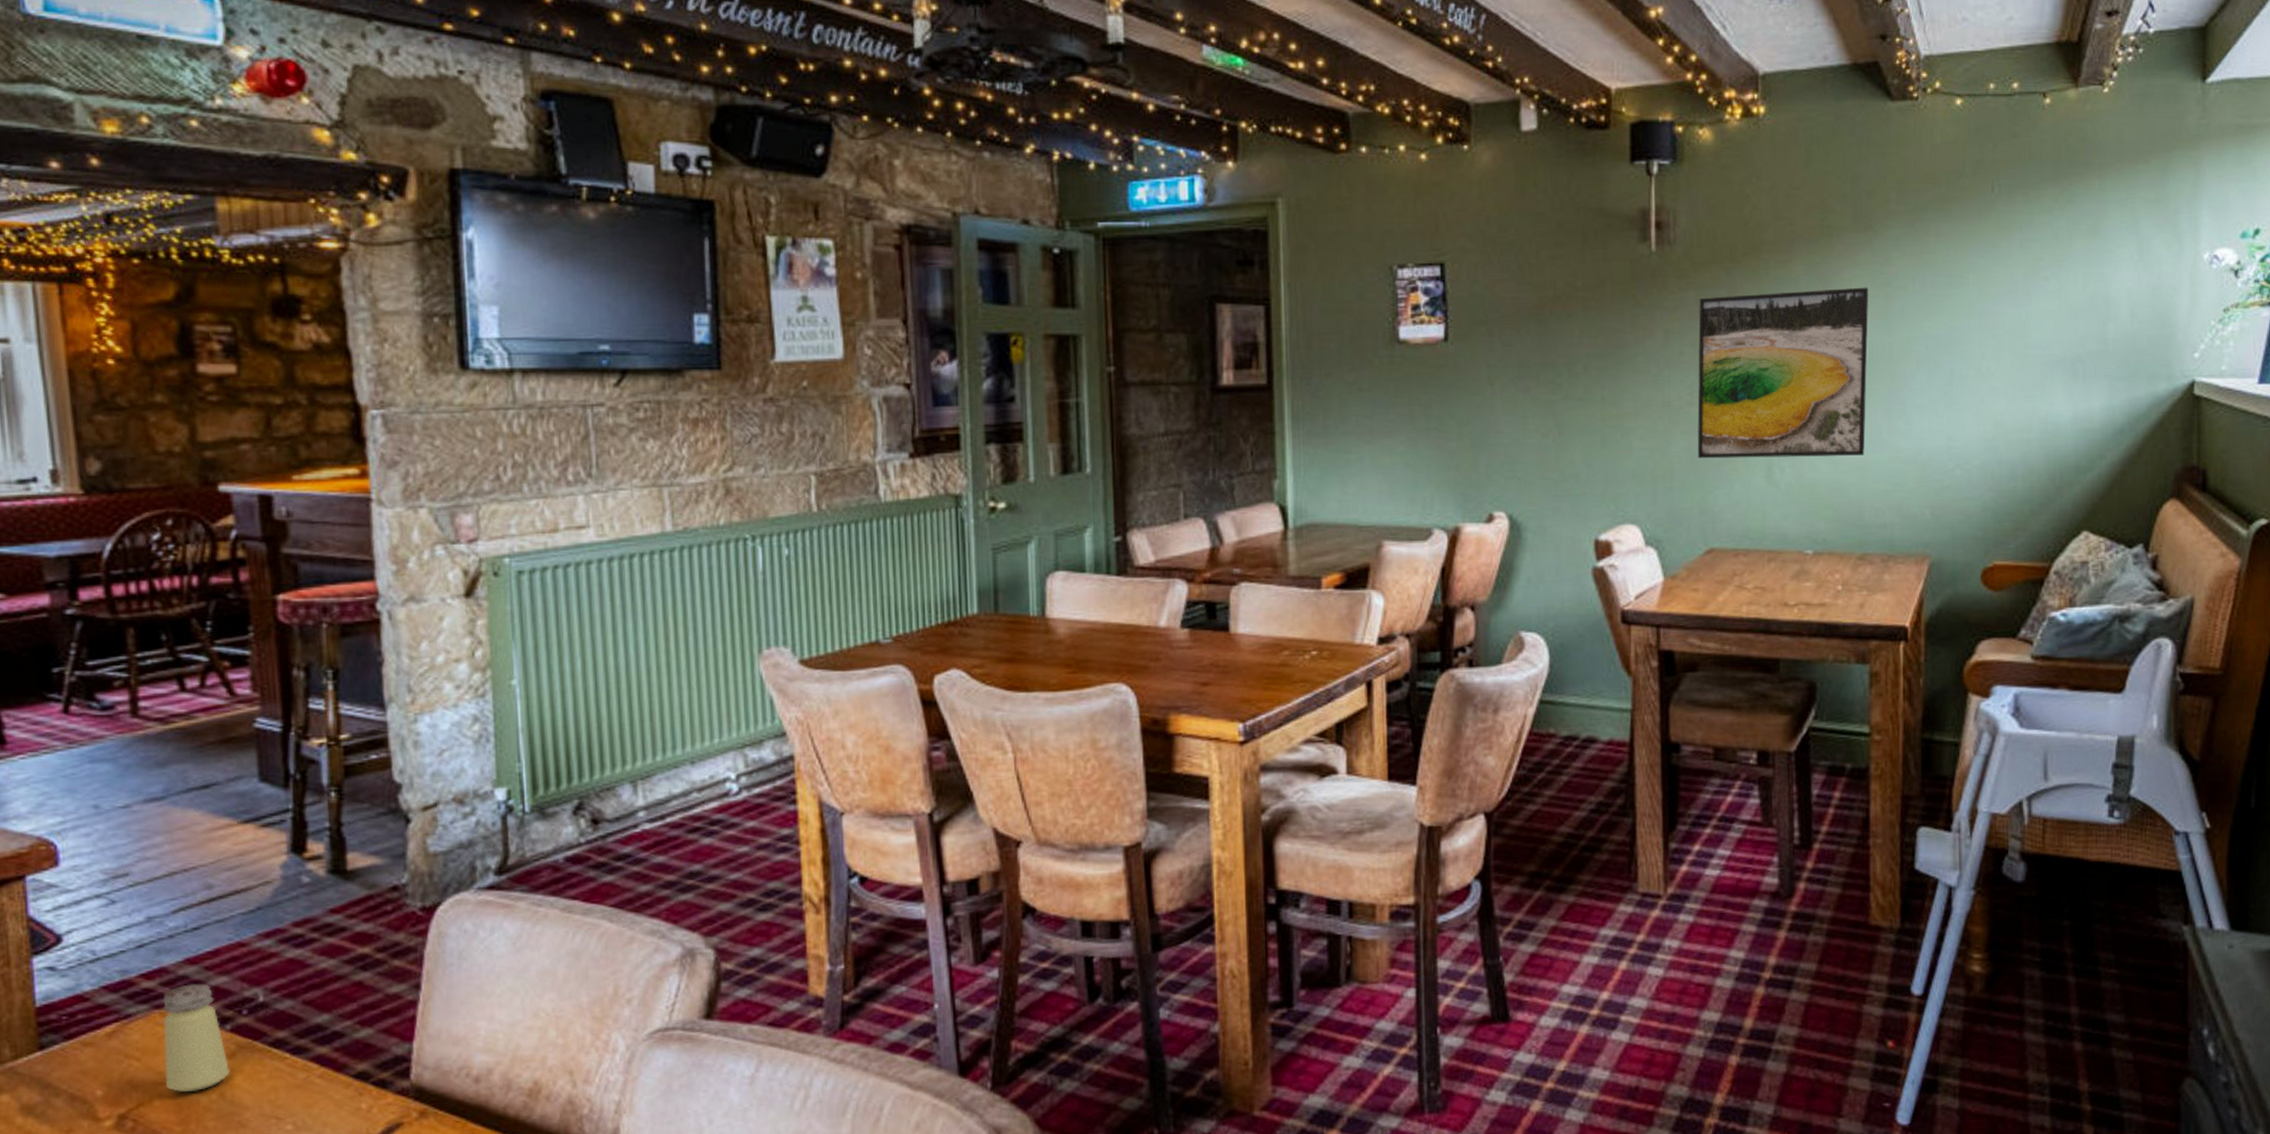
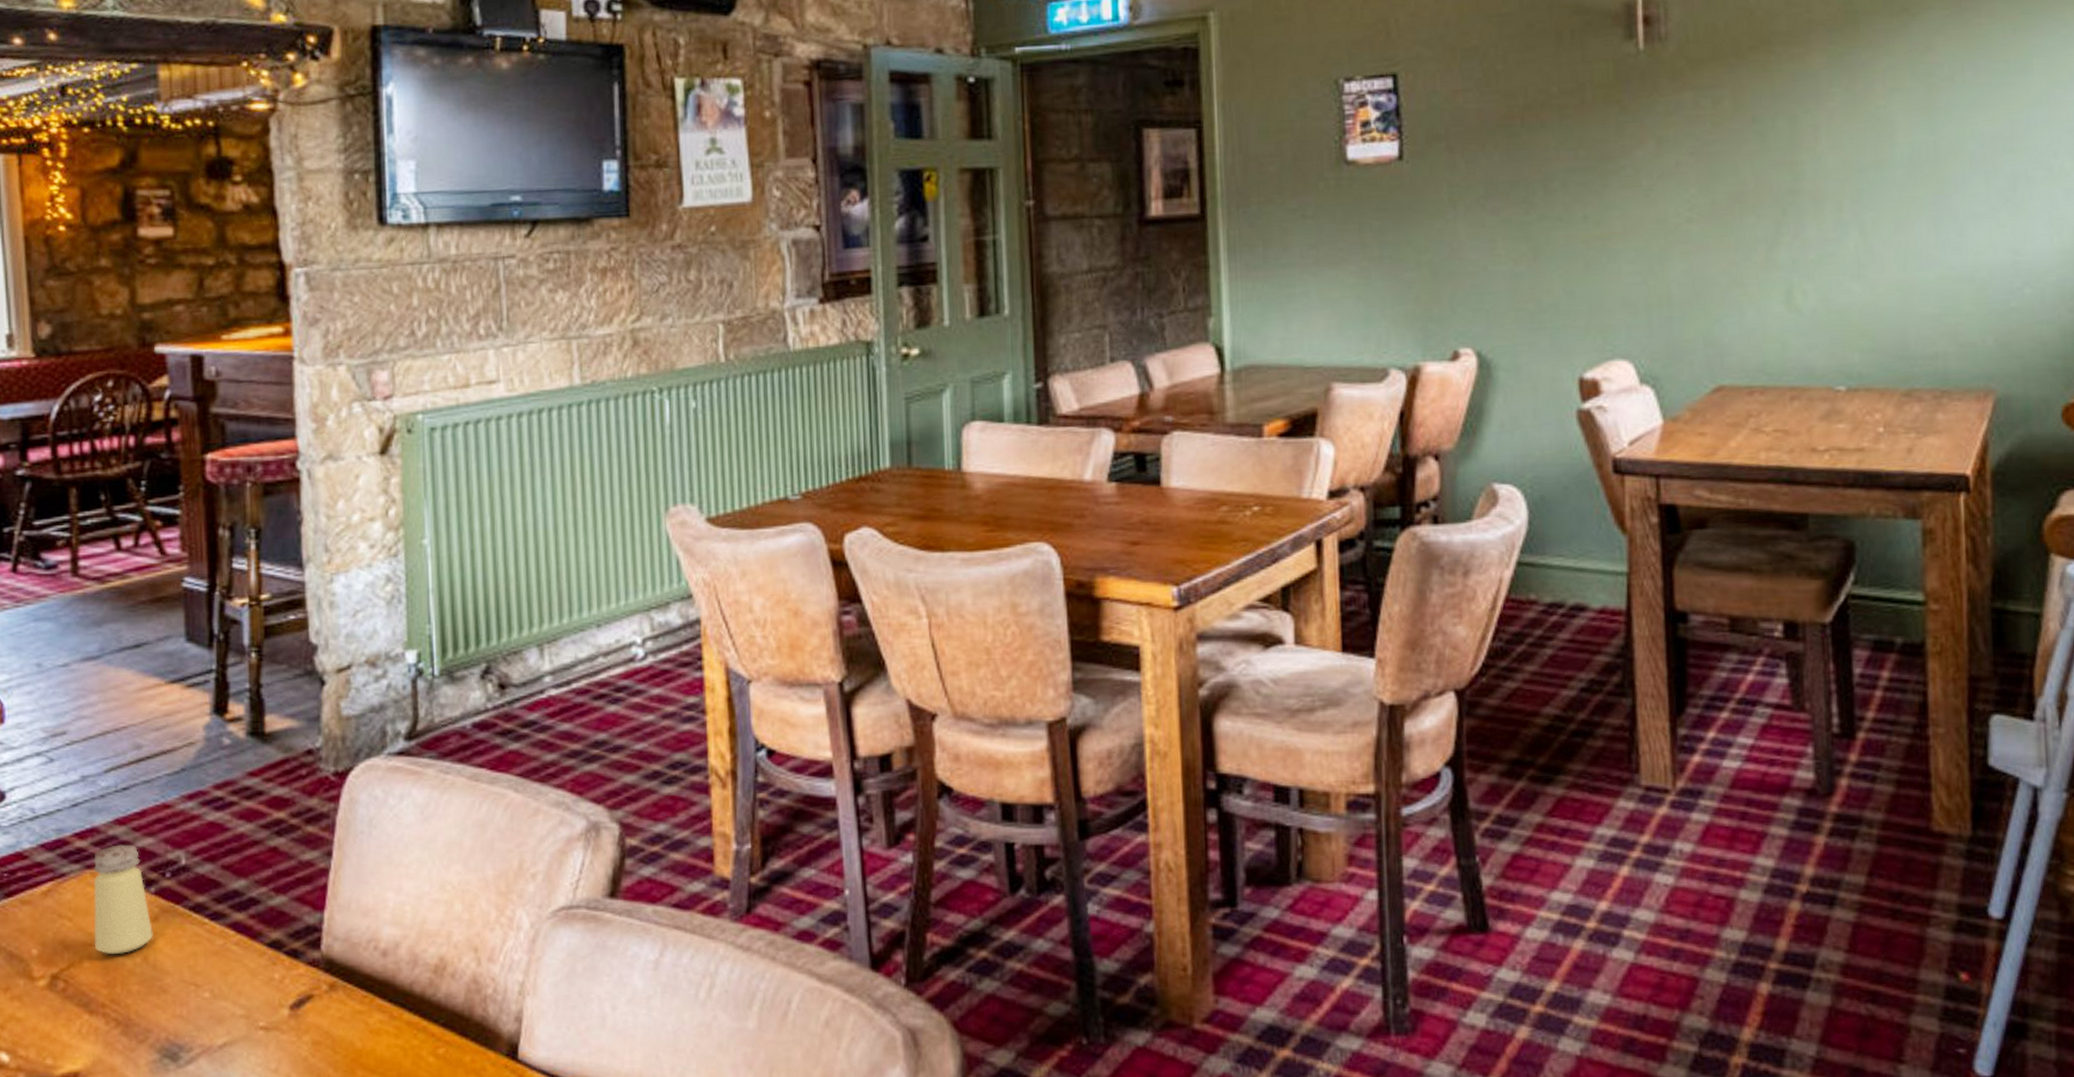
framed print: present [1697,287,1869,459] -> none [1697,79,1908,283]

